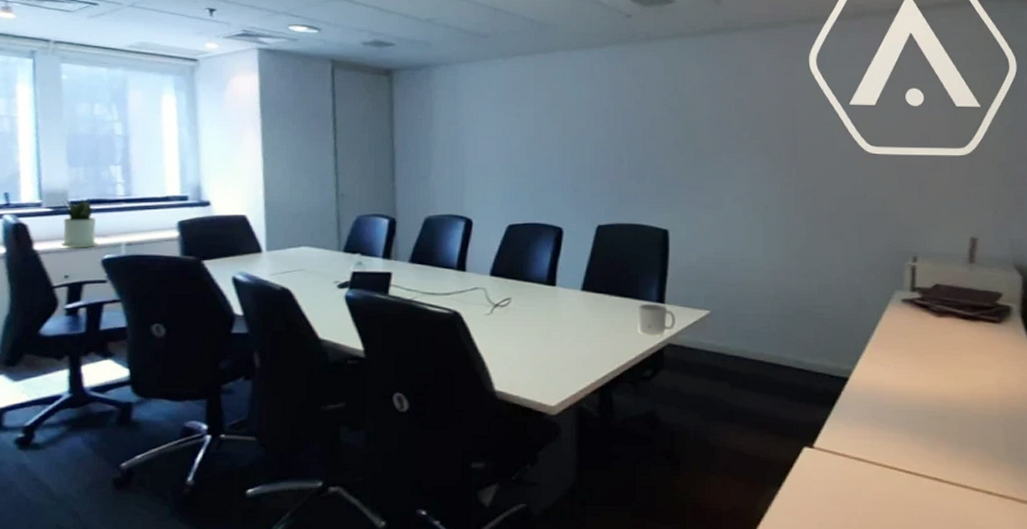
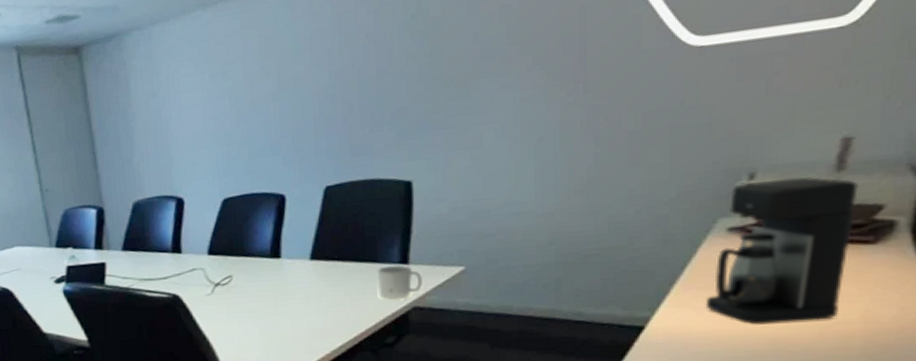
coffee maker: none [891,264,985,383] -> present [705,176,858,323]

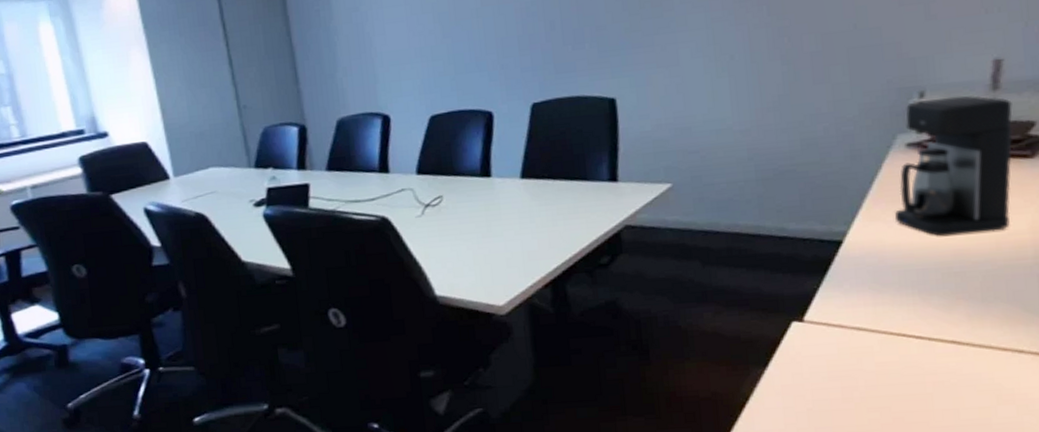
mug: present [378,265,422,301] -> none [588,183,632,220]

